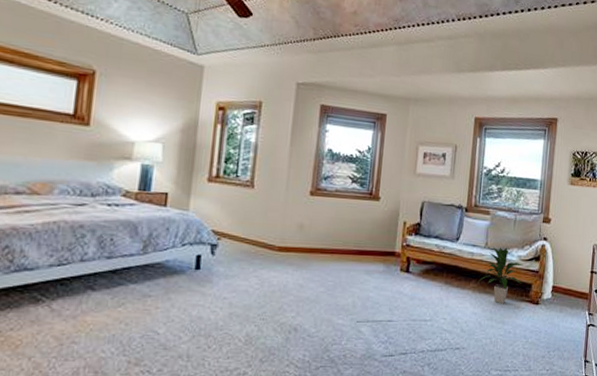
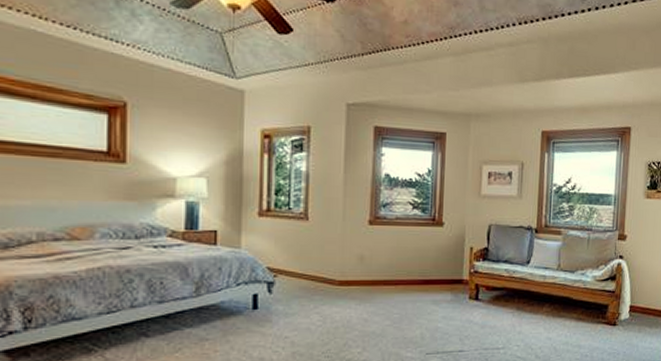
indoor plant: present [477,246,523,304] -> none [551,268,599,328]

